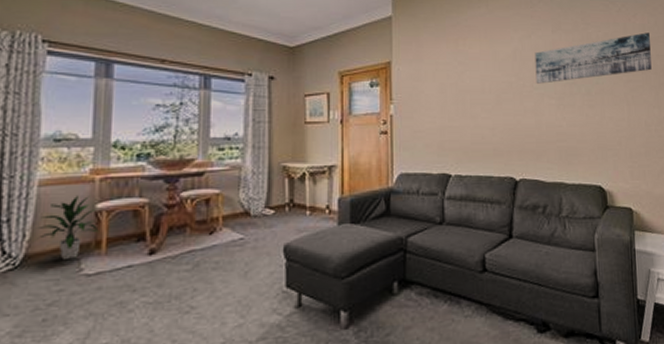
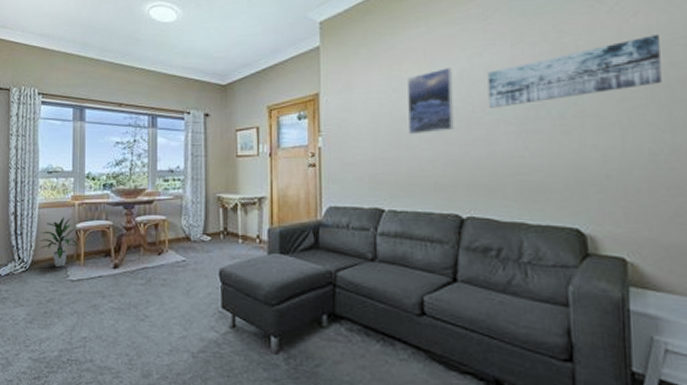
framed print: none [471,46,509,105] -> present [408,68,454,135]

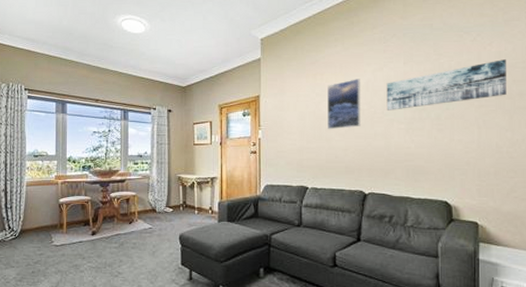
indoor plant: present [39,216,79,267] -> none [27,192,62,234]

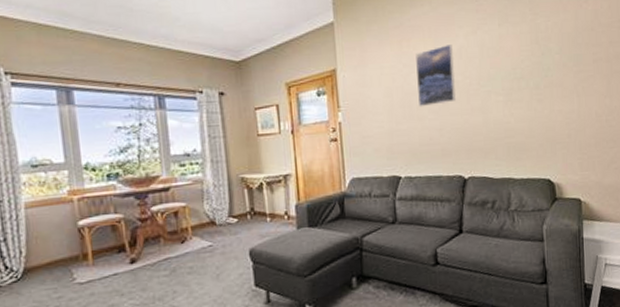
wall art: present [386,59,507,111] -> none [481,18,604,81]

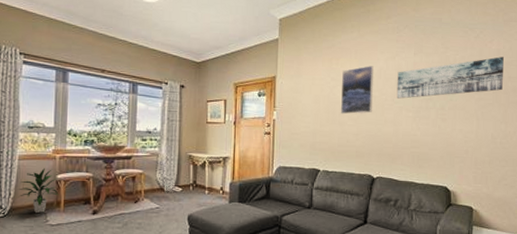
indoor plant: none [31,214,84,271] -> present [18,167,59,213]
wall art: none [481,18,604,81] -> present [396,57,504,99]

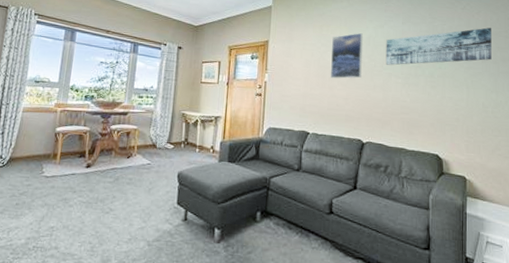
indoor plant: present [18,167,59,213] -> none [18,120,57,164]

